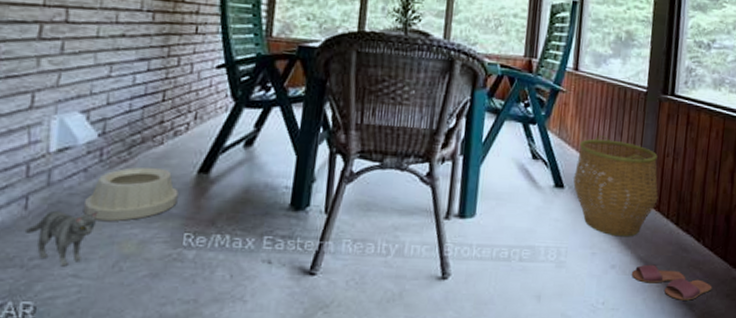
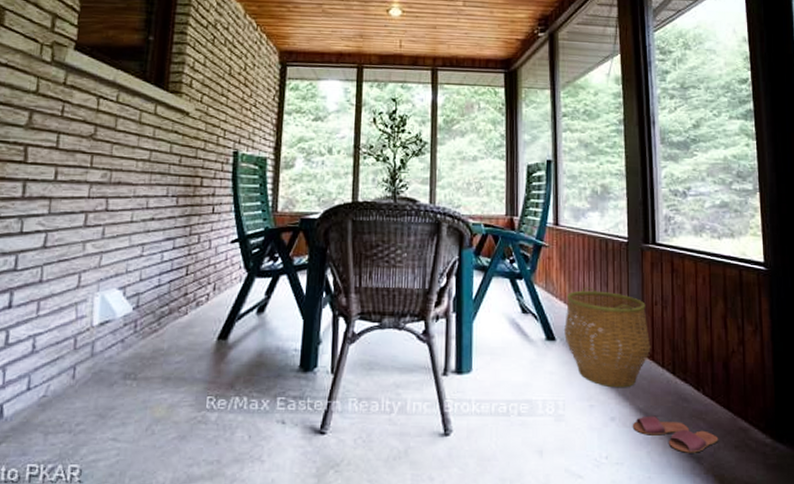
cat: present [24,210,99,267] -> none [72,377,134,431]
pet bowl: present [82,166,179,222] -> none [120,335,201,388]

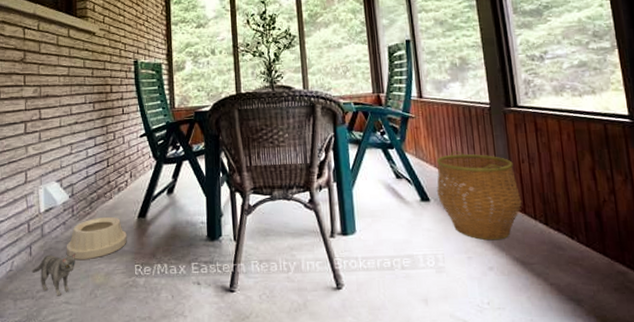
cat: none [72,377,134,431] -> present [31,252,76,296]
pet bowl: none [120,335,201,388] -> present [66,216,127,260]
slippers: present [633,415,719,453] -> none [511,264,598,297]

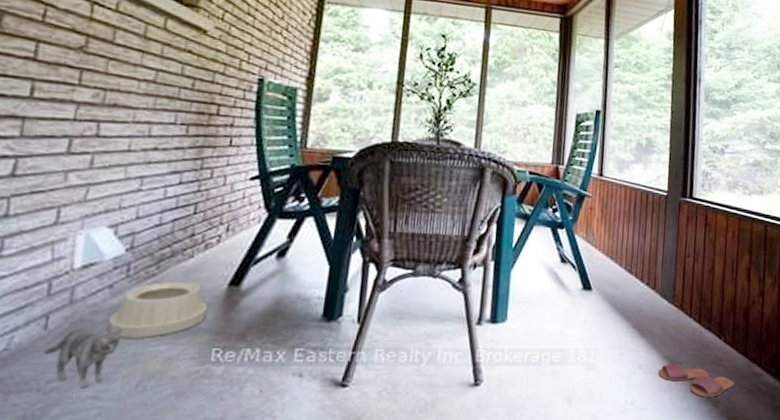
basket: present [436,151,522,241] -> none [600,238,681,337]
slippers: none [511,264,598,297] -> present [659,363,735,397]

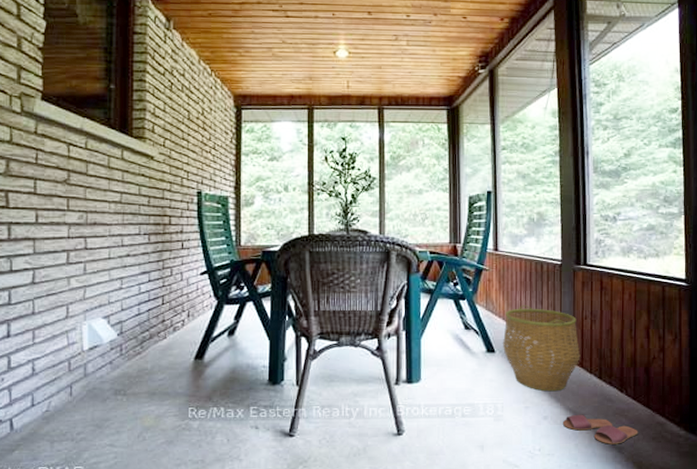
cat: present [42,328,123,389] -> none [72,393,124,439]
pet bowl: present [106,281,208,339] -> none [112,357,181,402]
basket: none [600,238,681,337] -> present [502,305,581,392]

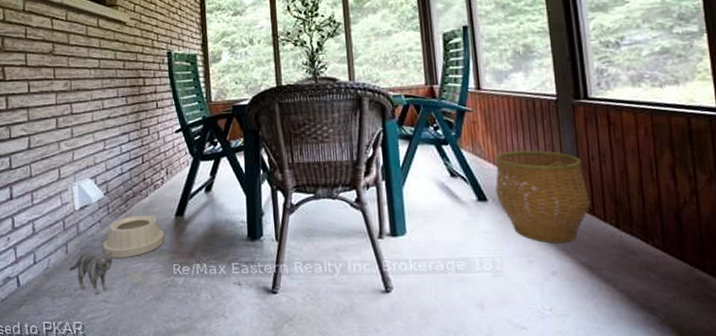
cat: none [72,393,124,439] -> present [68,251,113,295]
pet bowl: none [112,357,181,402] -> present [102,214,165,259]
slippers: present [563,414,639,444] -> none [576,269,674,304]

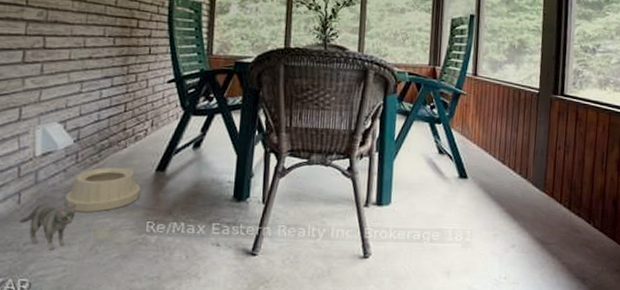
basket: present [494,148,591,244] -> none [475,132,552,220]

